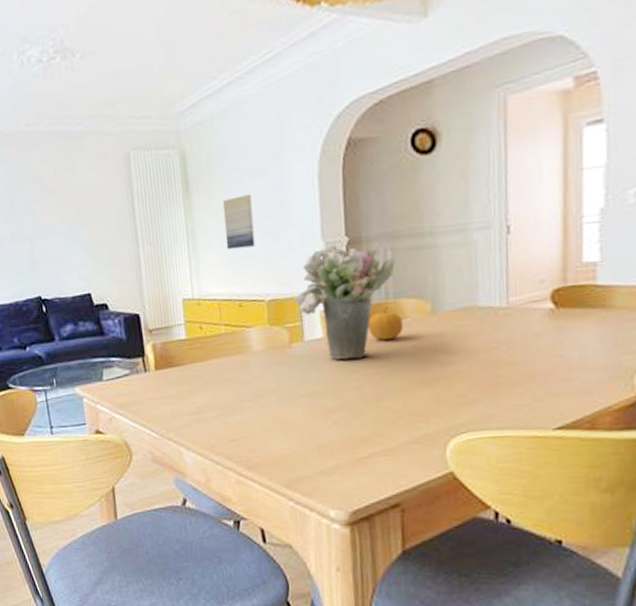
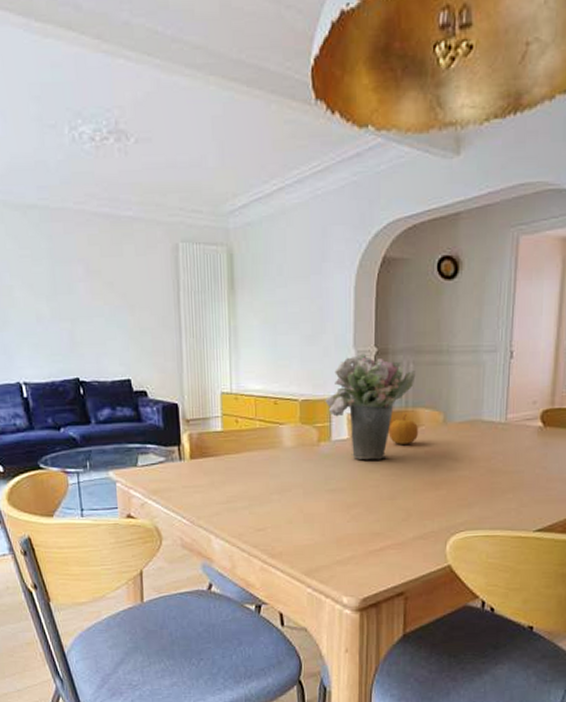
wall art: present [223,194,255,250] -> none [265,298,293,349]

